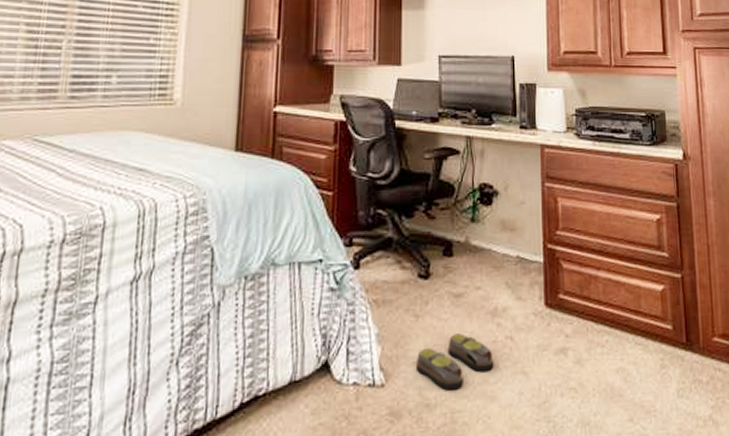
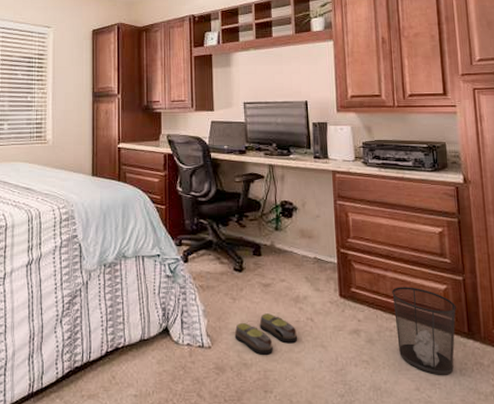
waste bin: none [604,289,675,400] -> present [392,287,457,375]

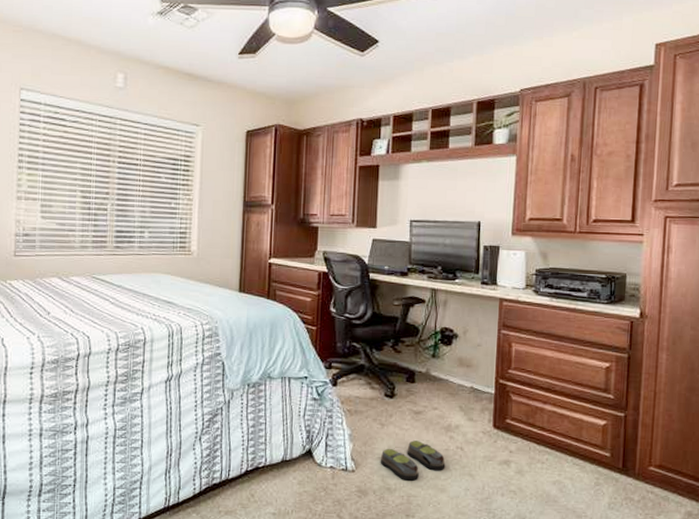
waste bin: present [392,287,457,375] -> none [548,420,615,508]

